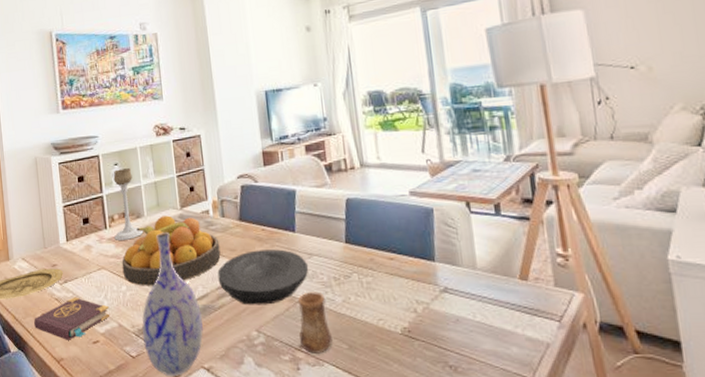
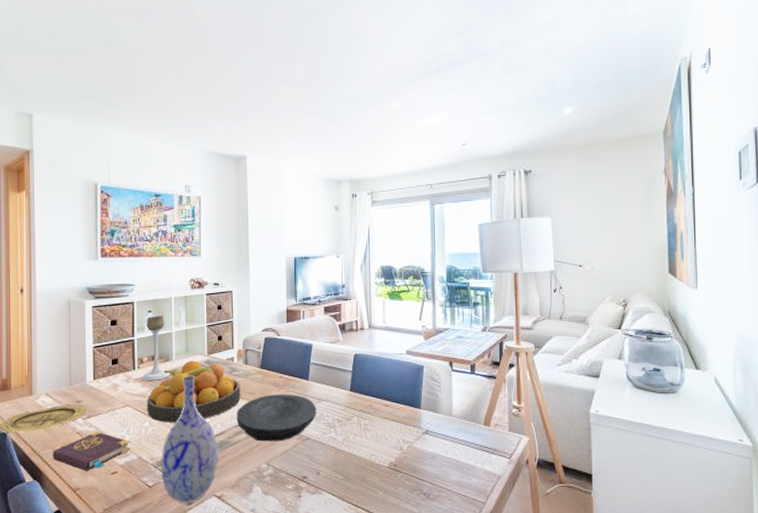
cup: present [297,291,333,354] -> none [303,431,331,483]

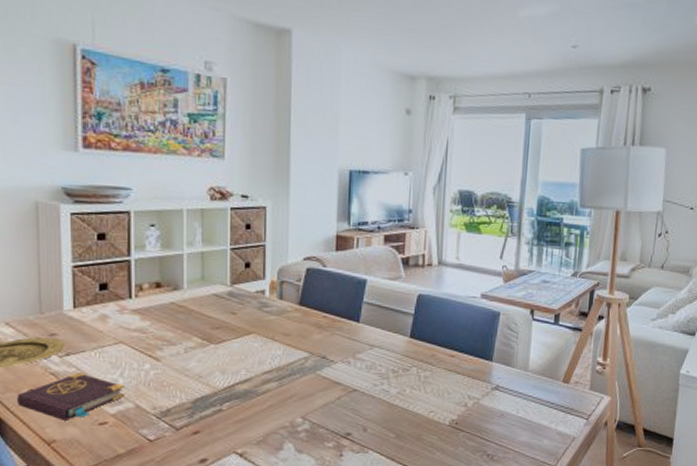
candle holder: present [142,316,171,381] -> none [141,231,180,313]
fruit bowl: present [147,360,241,423] -> none [147,291,273,366]
vase: present [161,376,219,504] -> none [166,309,242,462]
plate: present [236,394,317,442] -> none [266,337,368,393]

